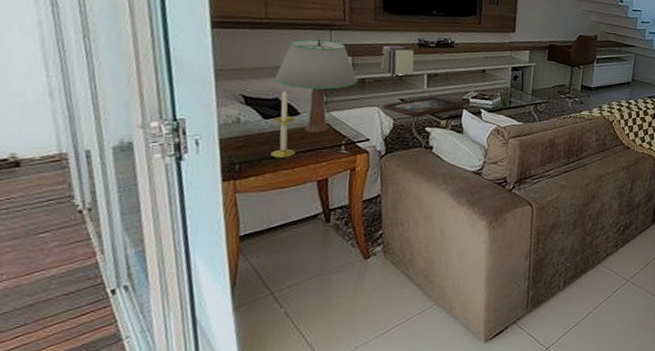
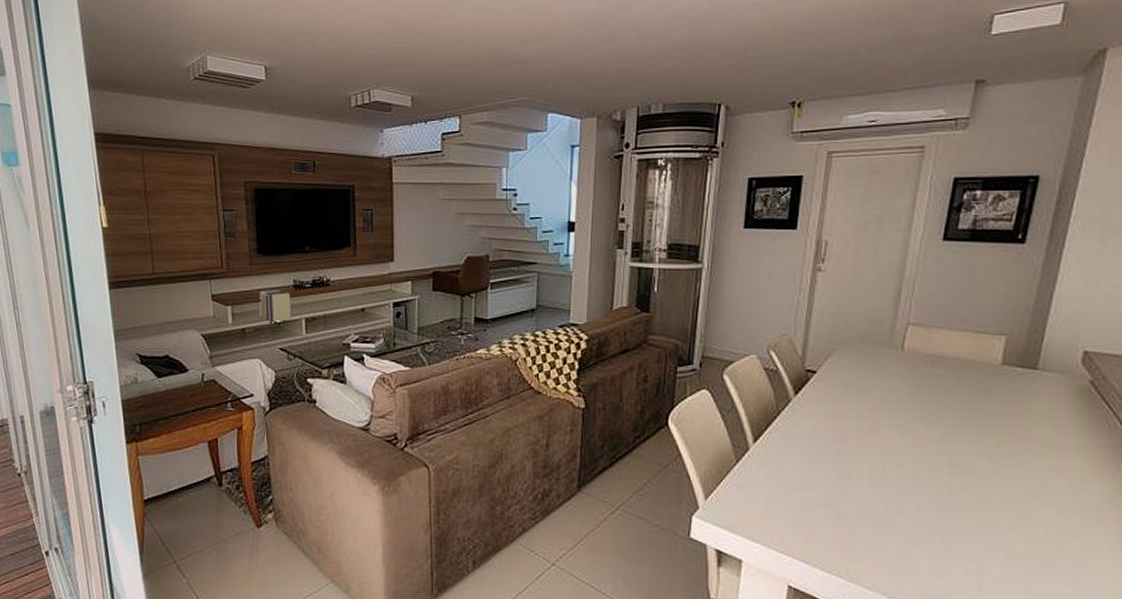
candle: present [270,91,296,158] -> none [165,347,187,418]
table lamp: present [274,39,358,134] -> none [164,290,238,391]
decorative tray: present [383,96,464,118] -> none [264,343,345,368]

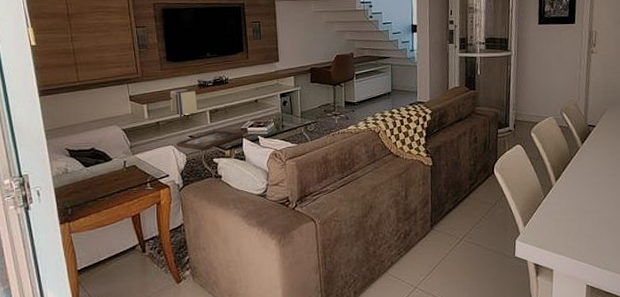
decorative tray: none [264,343,345,368] -> present [176,130,243,151]

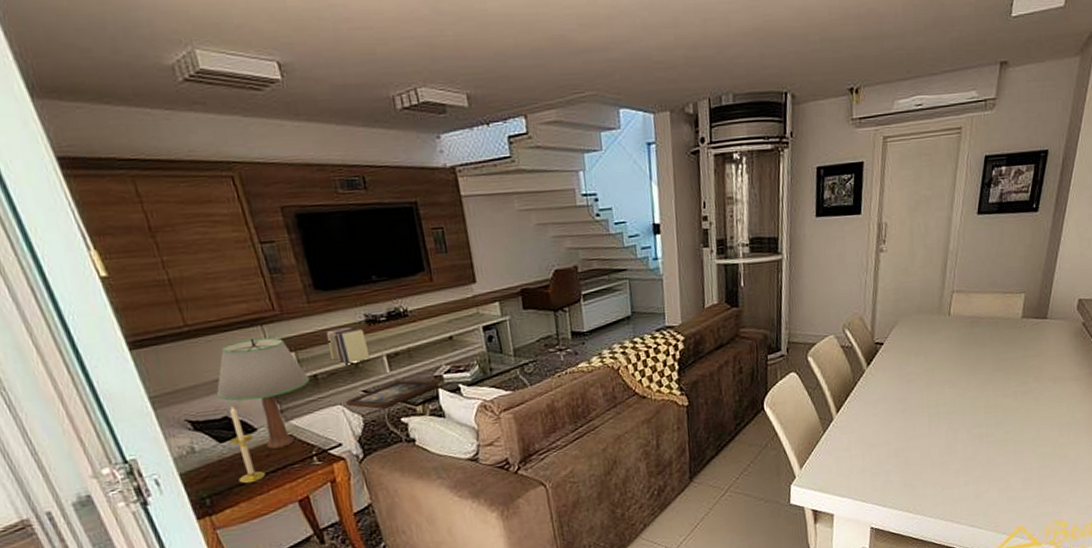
table lamp: none [89,92,154,176] -> present [216,337,310,450]
candle: none [92,141,113,200] -> present [229,406,266,484]

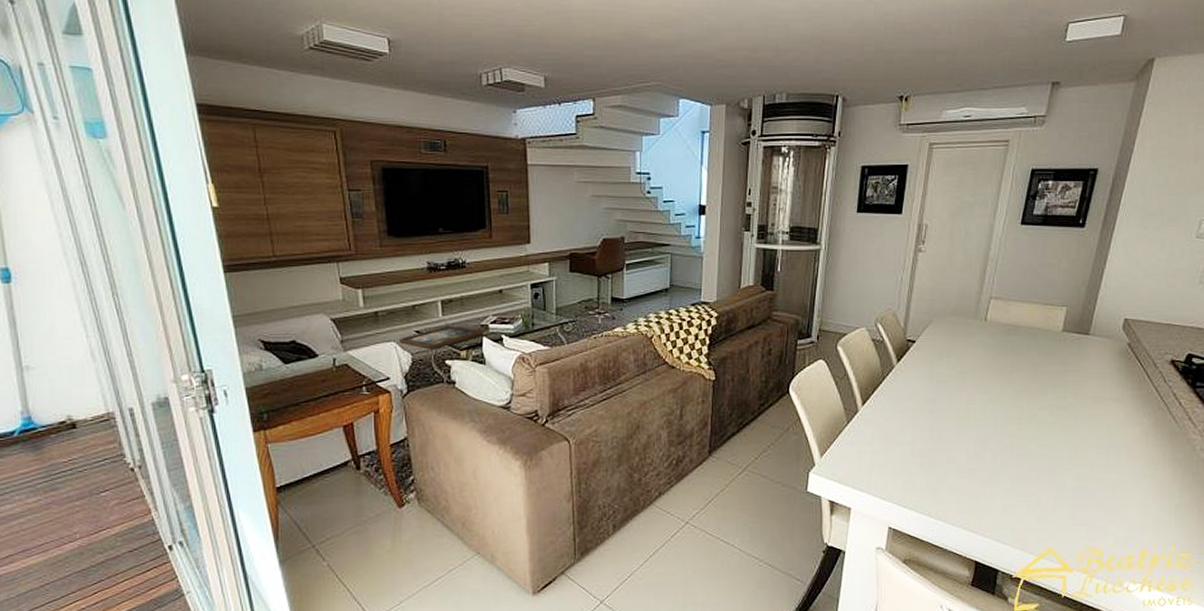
table lamp: present [216,337,310,450] -> none [289,273,371,376]
candle: present [229,406,266,484] -> none [293,332,319,405]
books: present [325,326,371,364] -> none [391,271,427,305]

